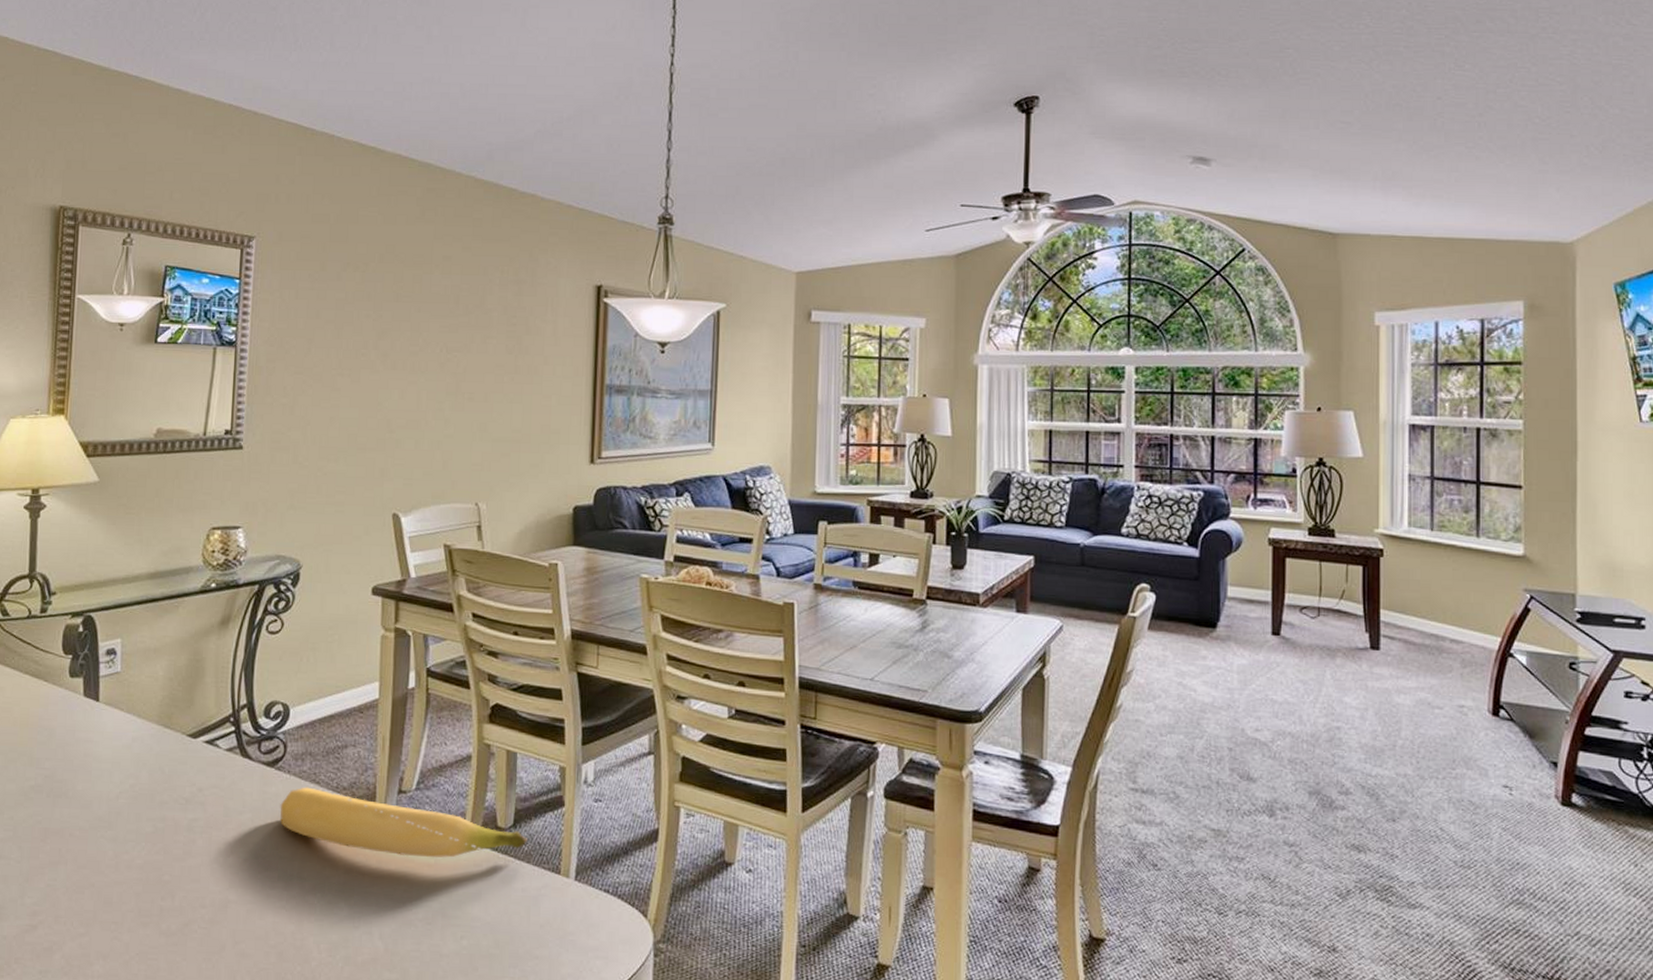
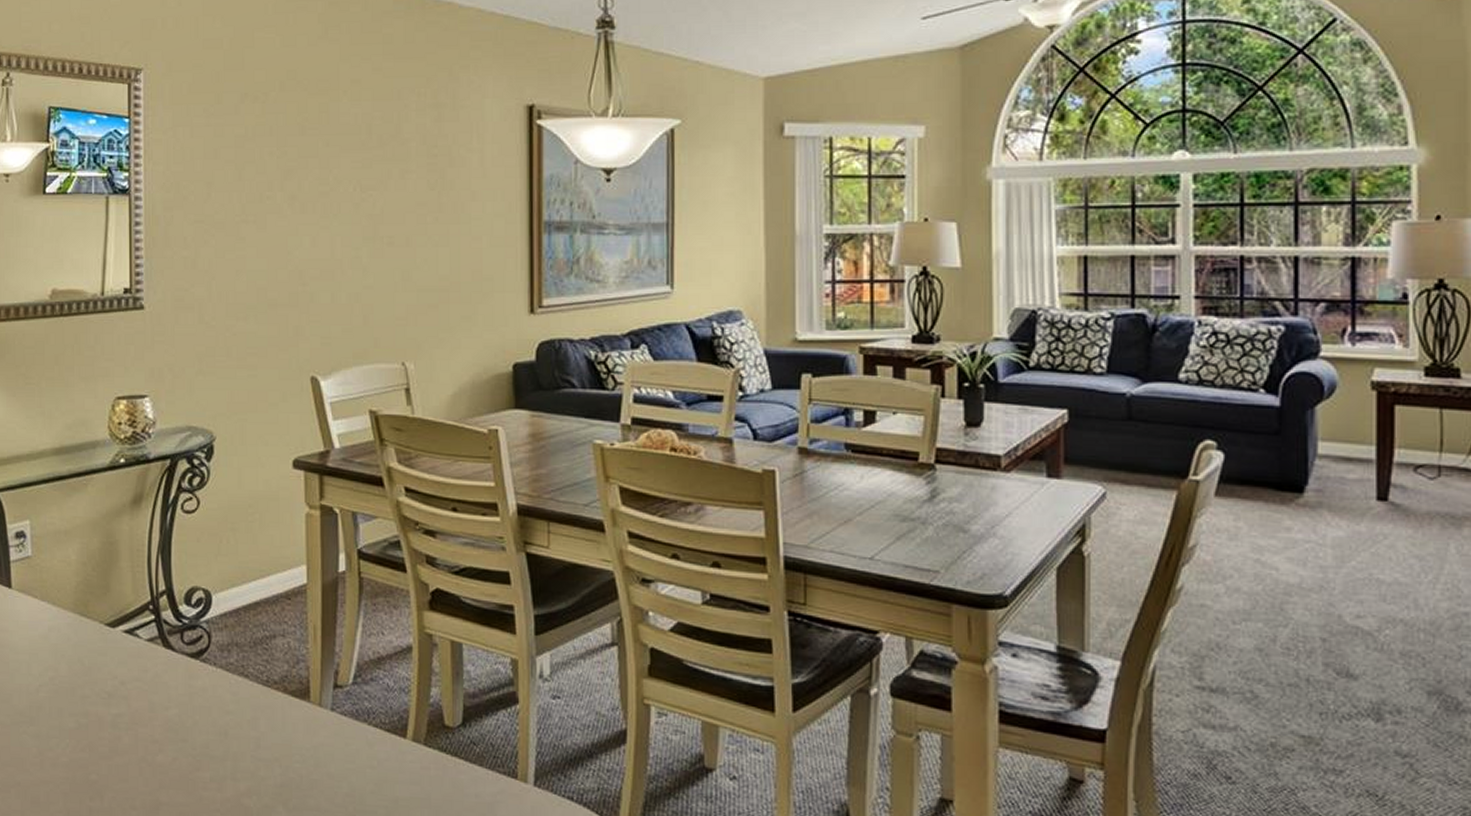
banana: present [280,787,527,858] -> none [208,680,479,760]

